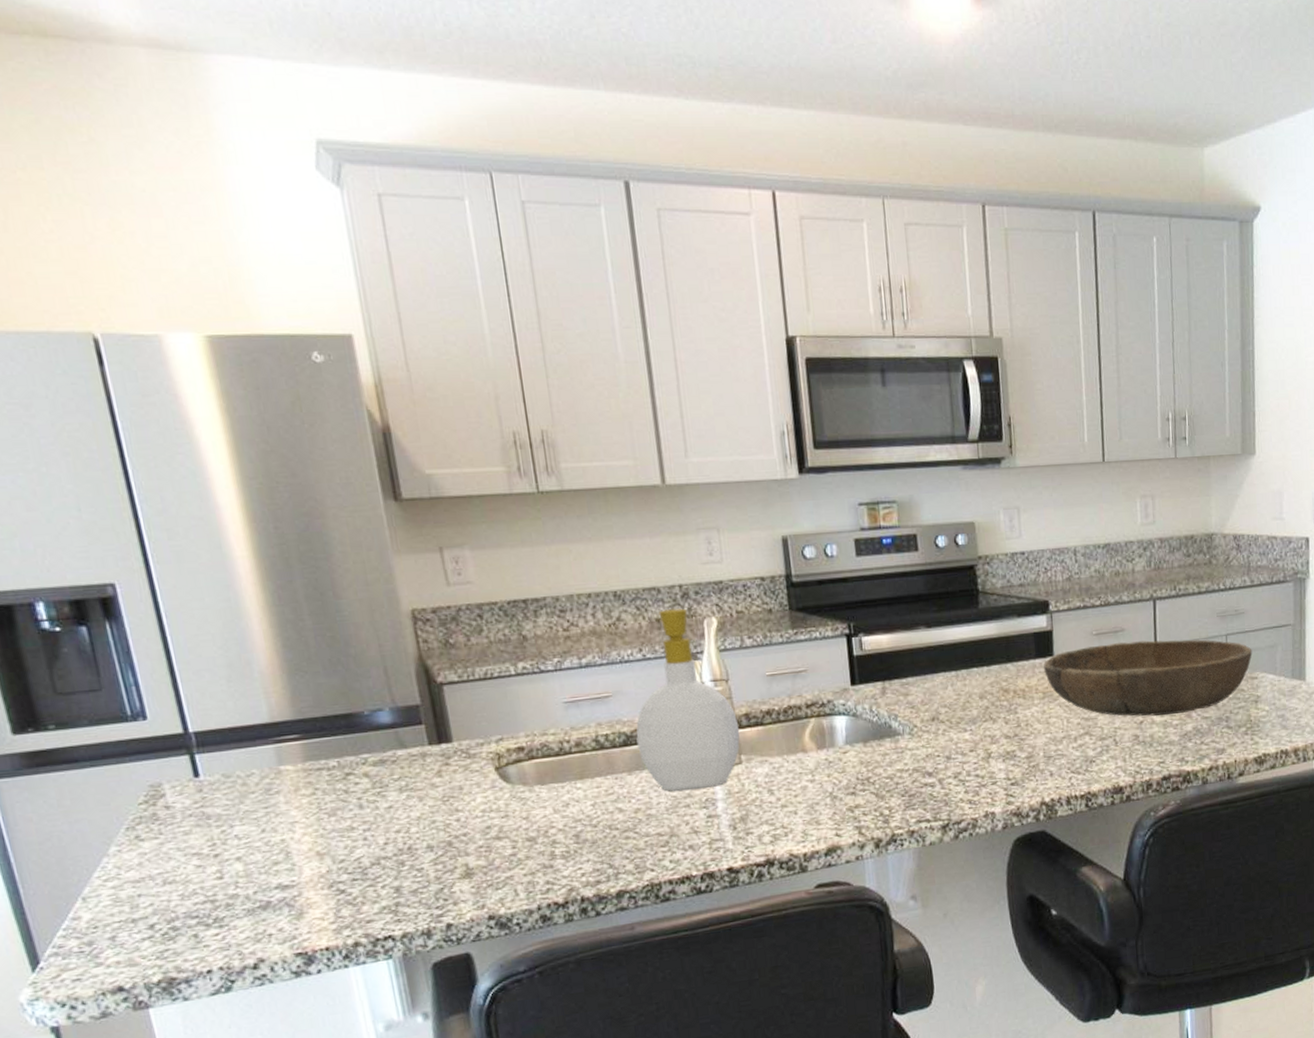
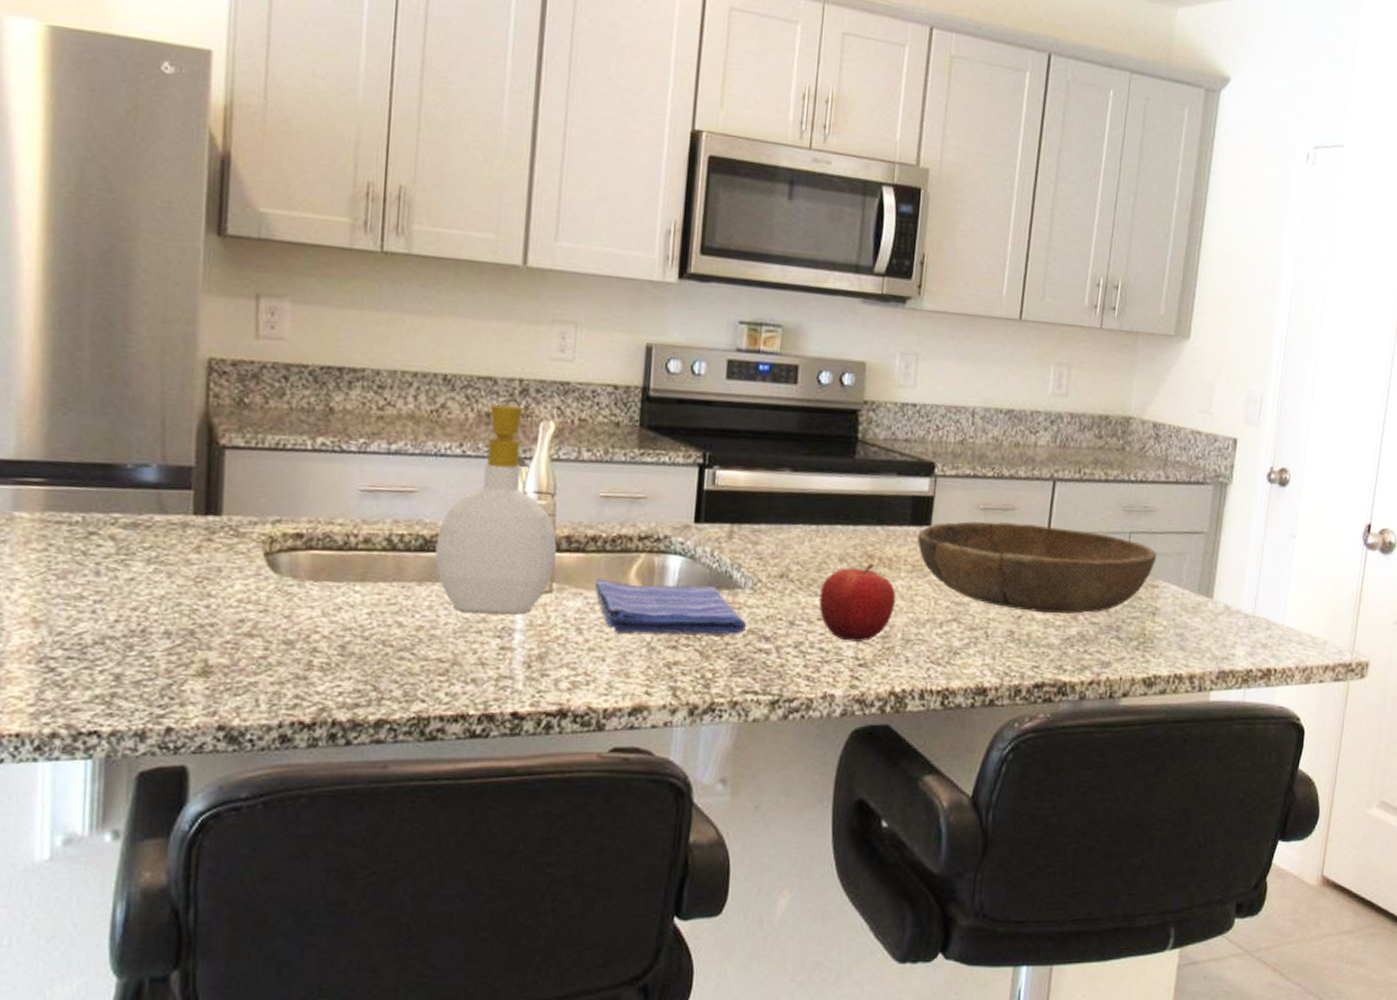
dish towel: none [776,736,910,789] -> present [594,579,746,634]
fruit: none [967,696,1034,766] -> present [819,563,896,642]

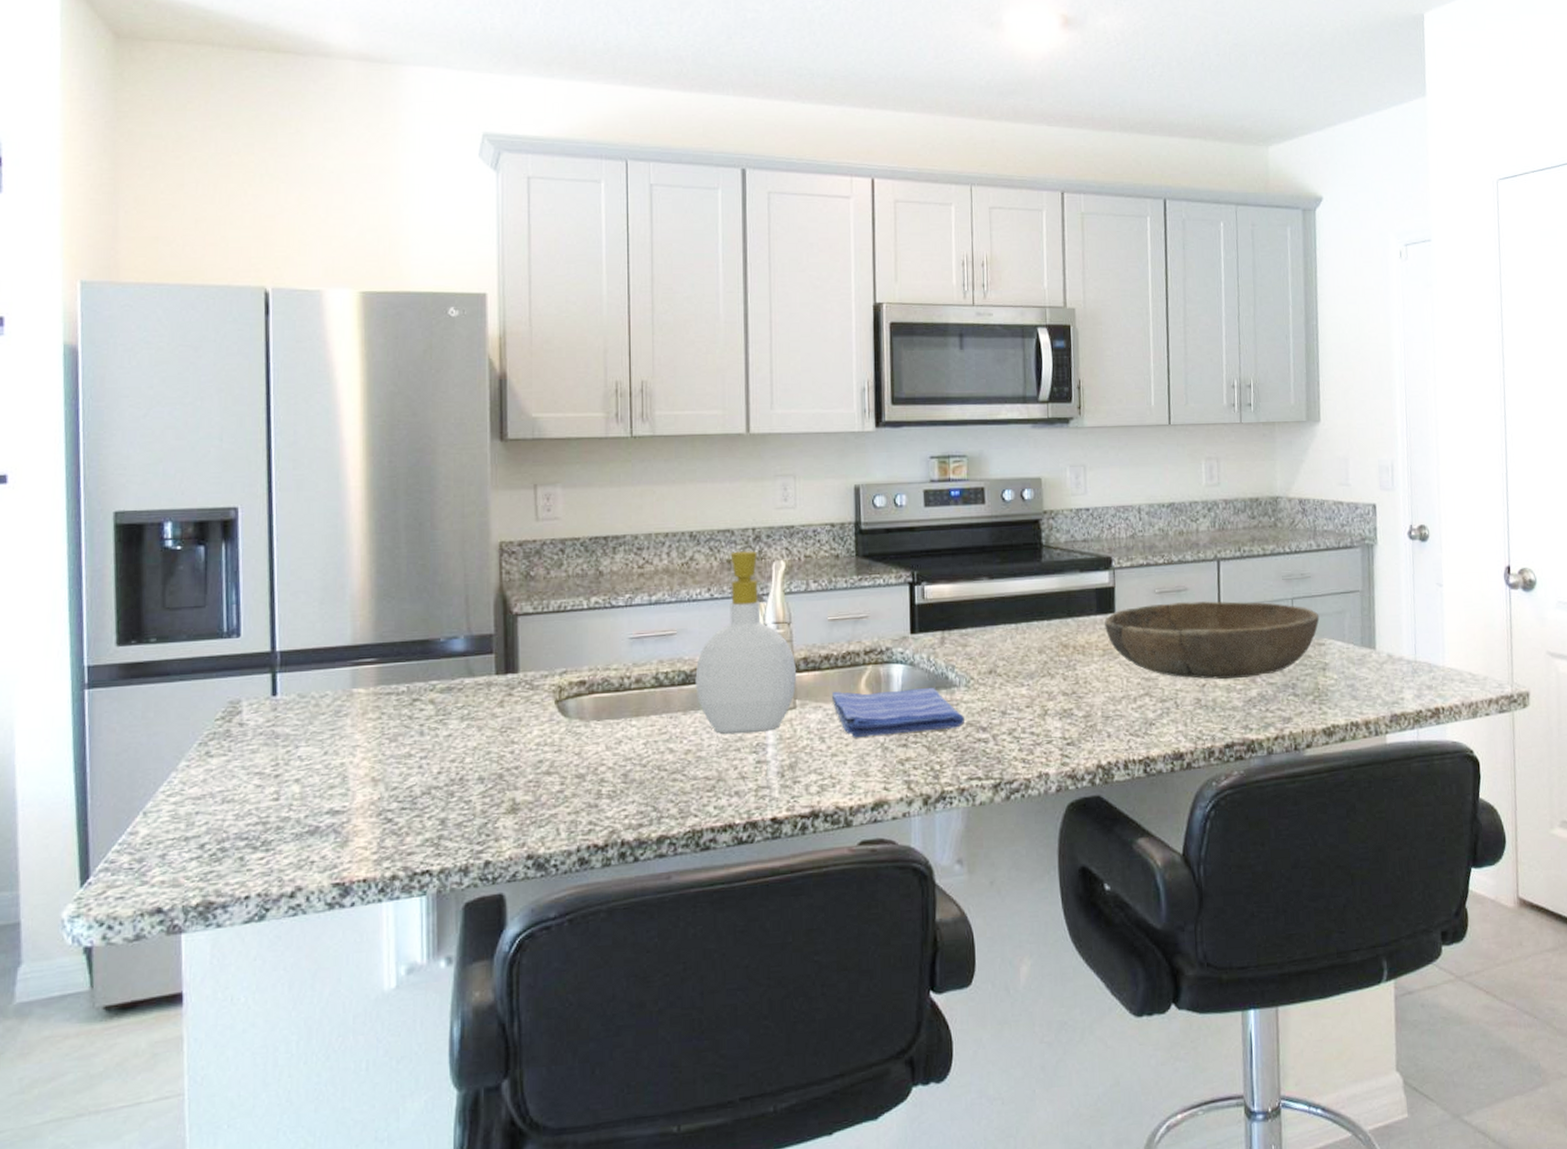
fruit: present [819,563,896,642] -> none [1025,652,1093,724]

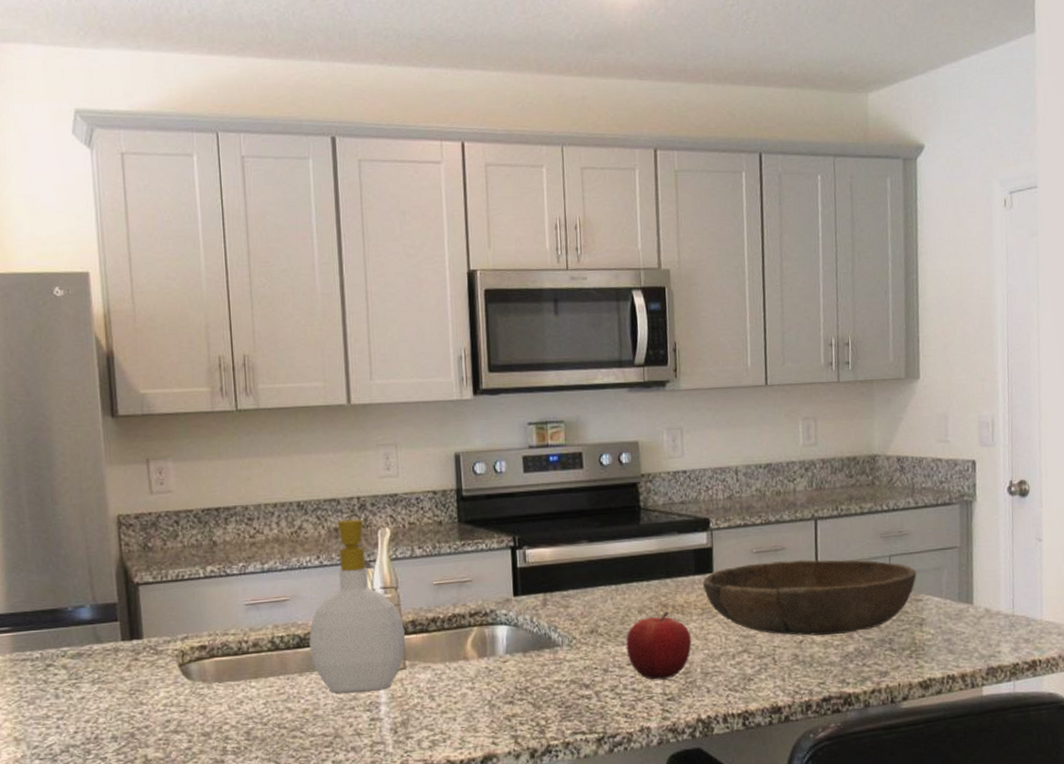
dish towel: present [831,687,964,738] -> none [439,647,568,696]
fruit: none [1025,652,1093,724] -> present [626,611,692,680]

